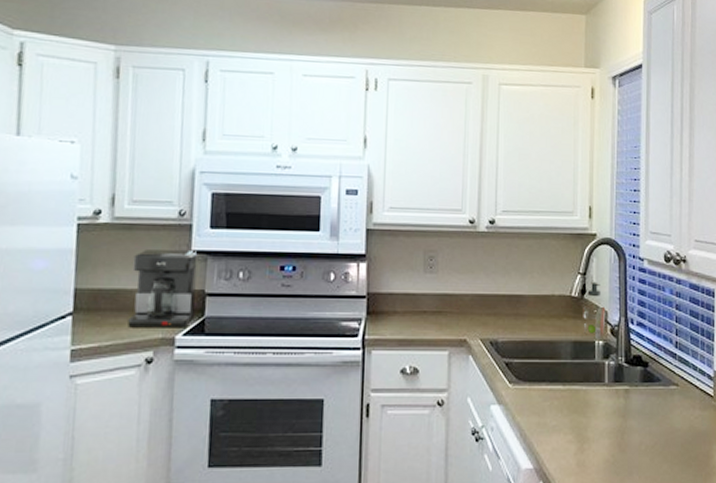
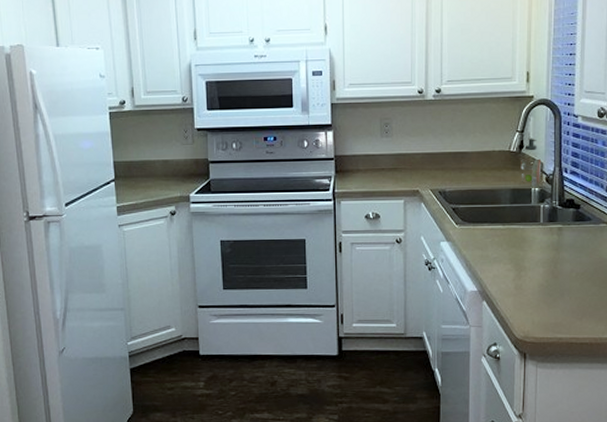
coffee maker: present [128,250,198,328] -> none [153,129,203,189]

